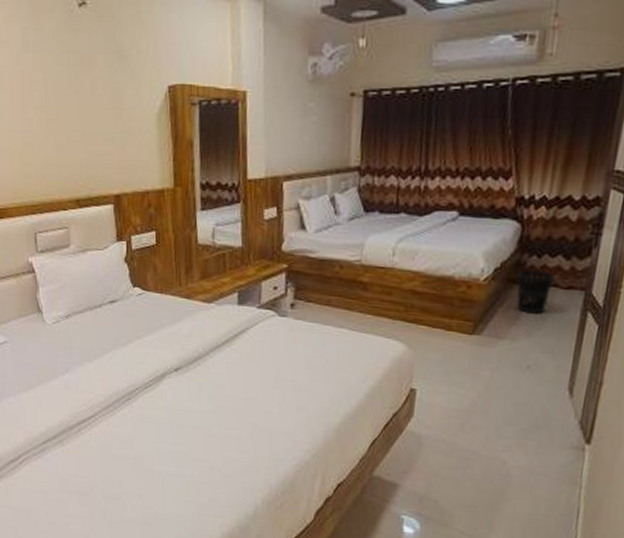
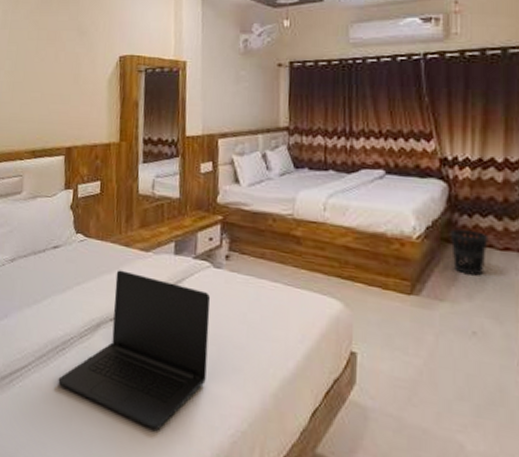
laptop: none [126,322,276,465] -> present [58,270,211,431]

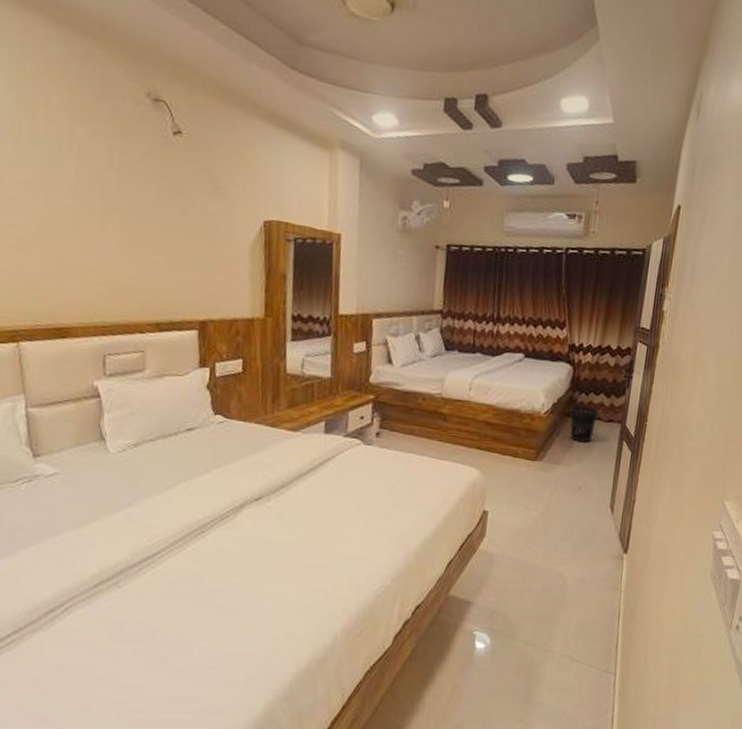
laptop: present [58,270,211,431] -> none [197,450,360,596]

